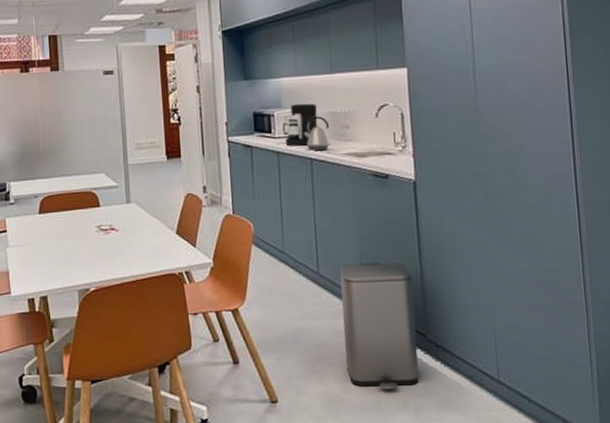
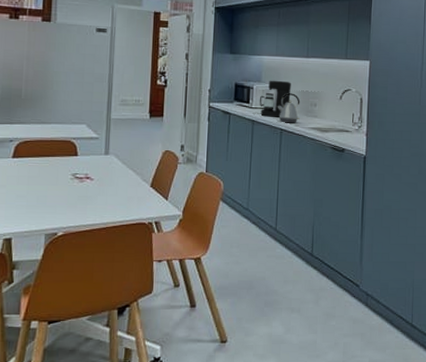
pedal bin: present [340,262,419,390] -> none [290,222,354,332]

